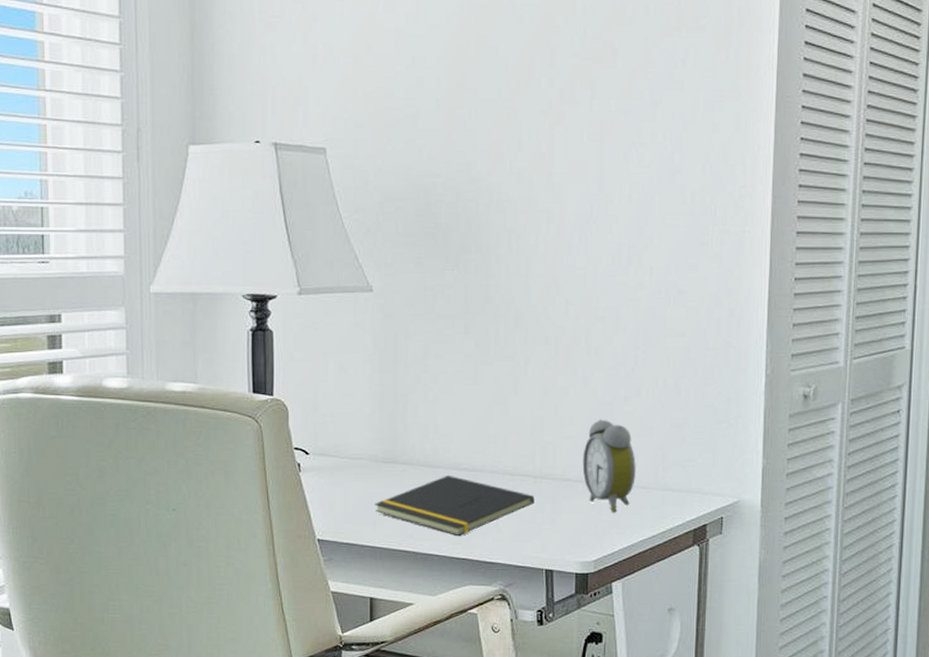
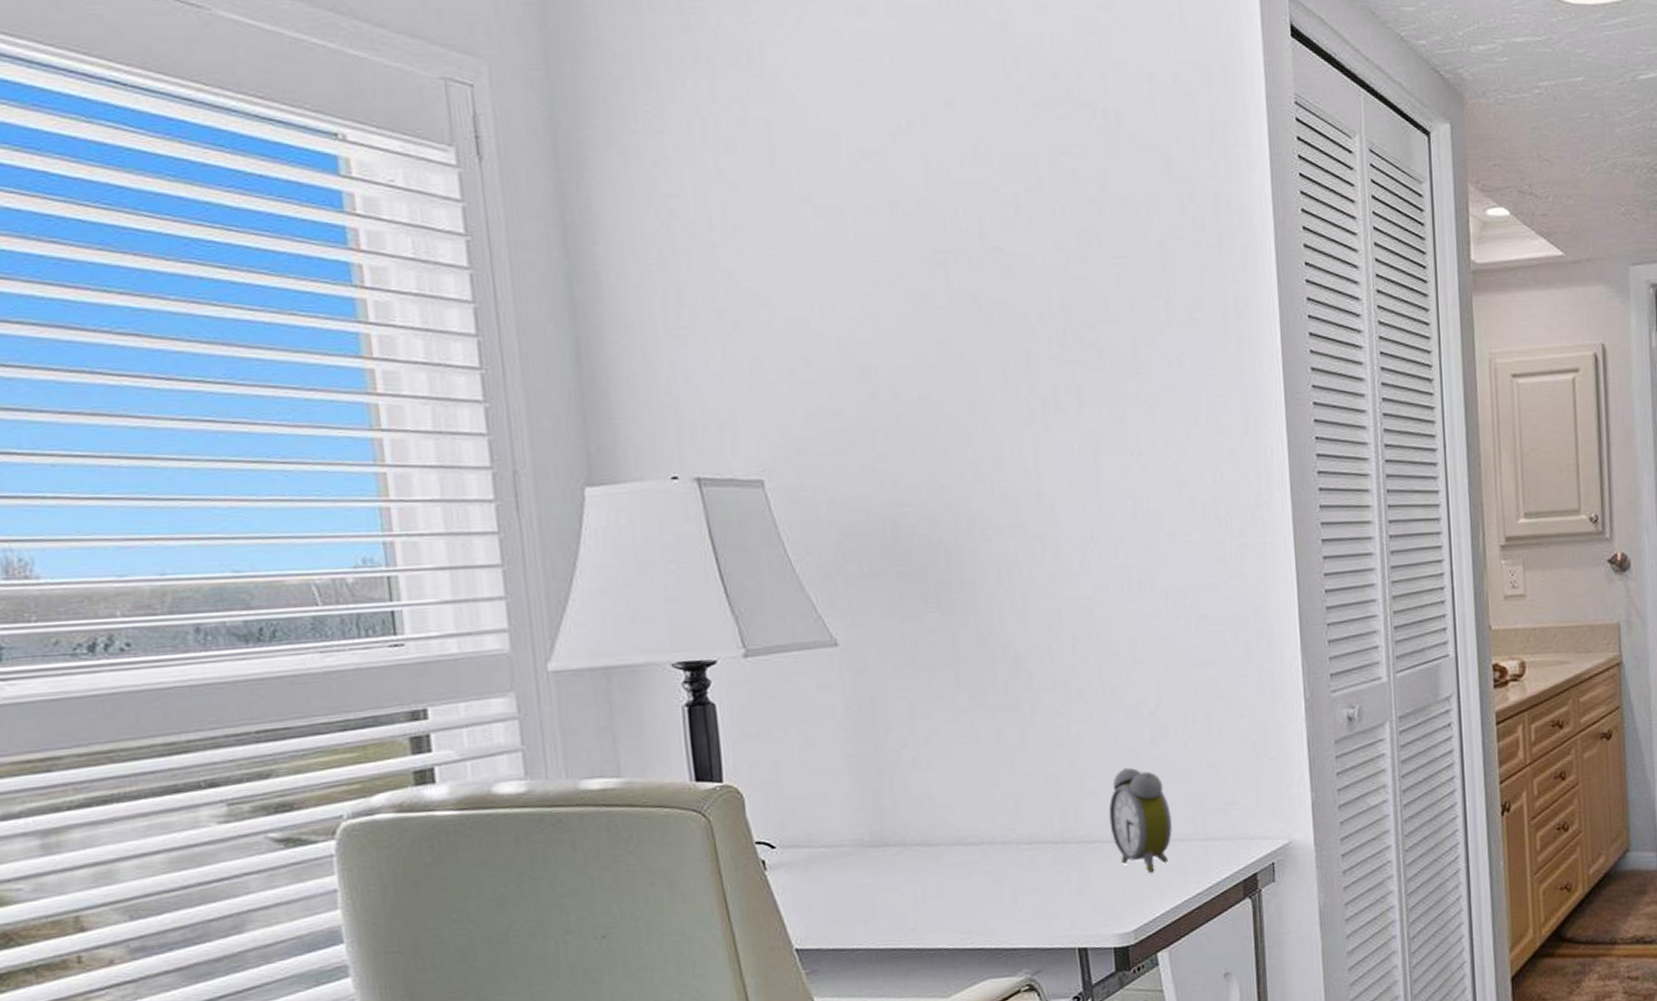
notepad: present [375,475,535,536] -> none [864,852,1058,923]

